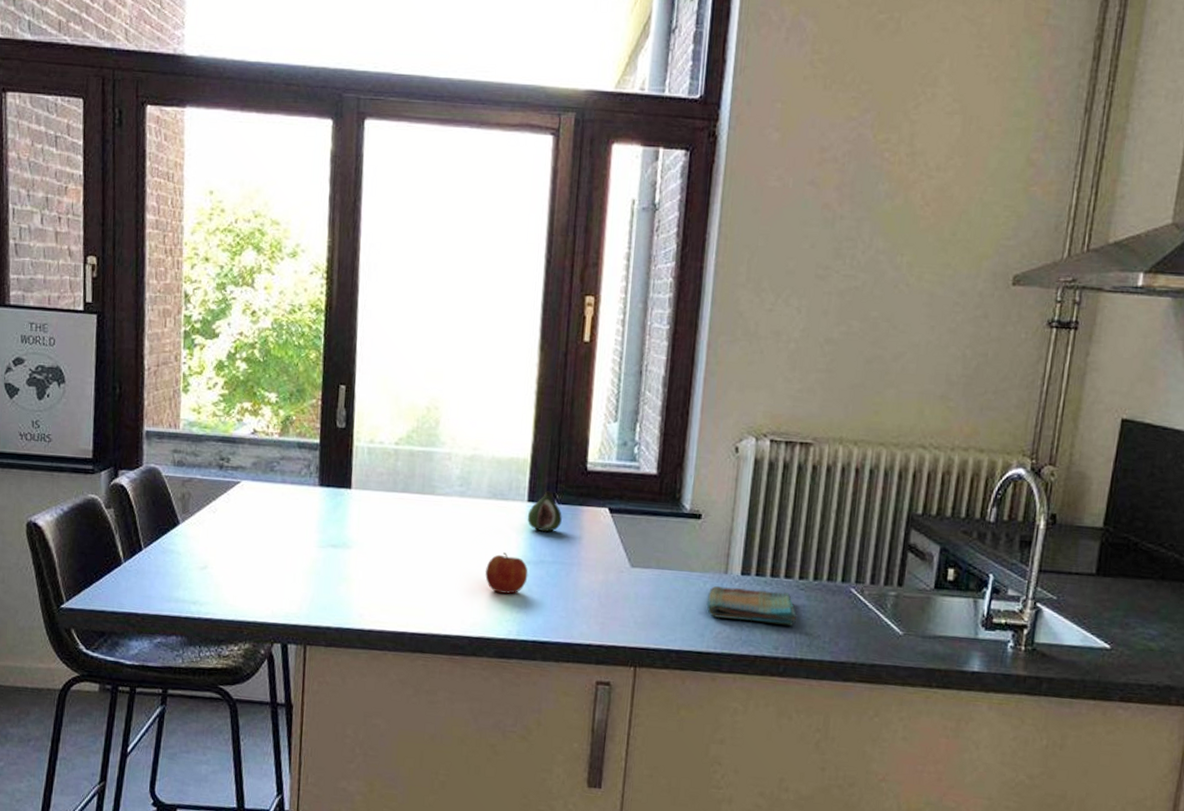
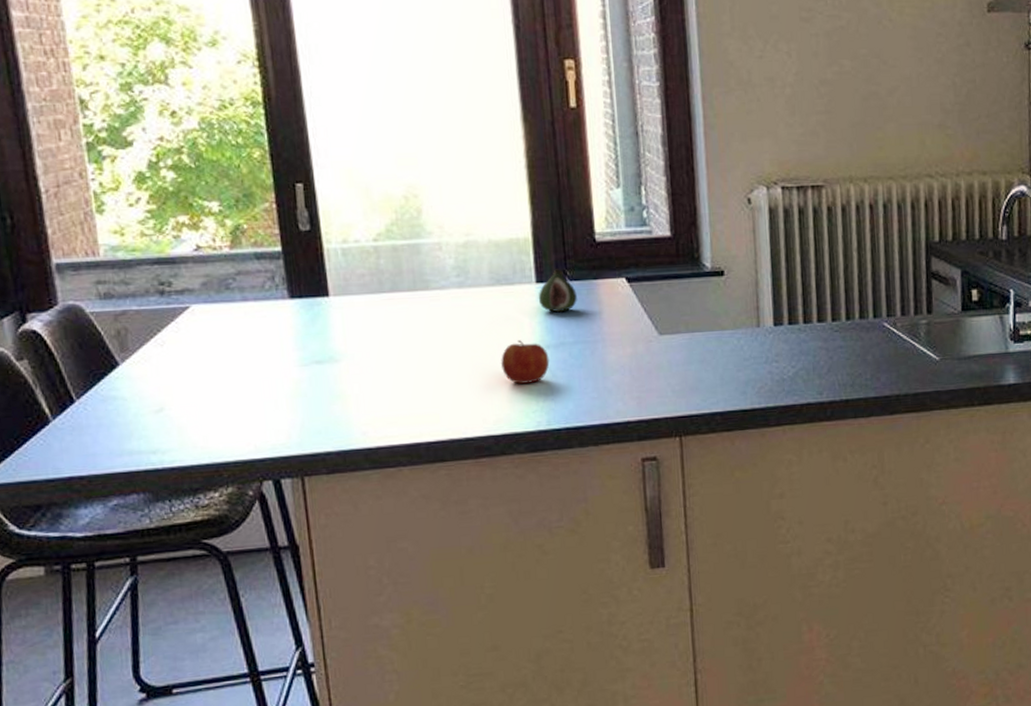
dish towel: present [707,586,797,626] -> none [744,336,837,374]

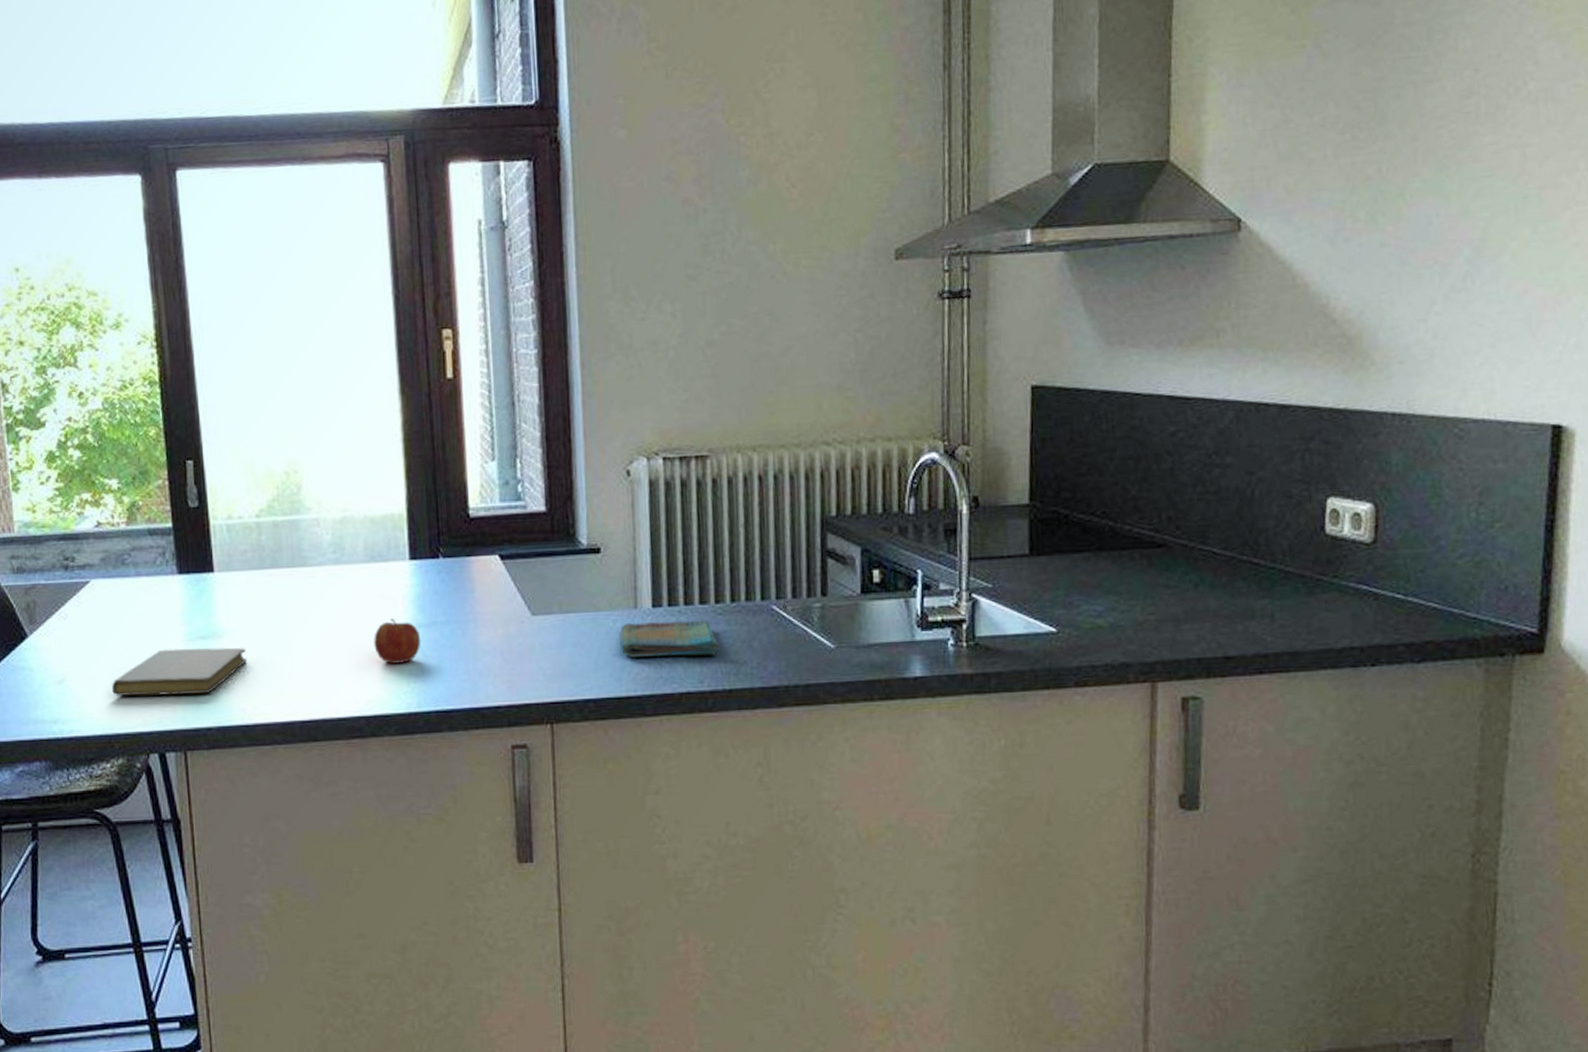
notebook: none [218,371,368,424] -> present [112,647,247,696]
fruit: present [538,269,577,313] -> none [411,545,450,591]
dish towel: none [744,336,837,374] -> present [620,620,720,659]

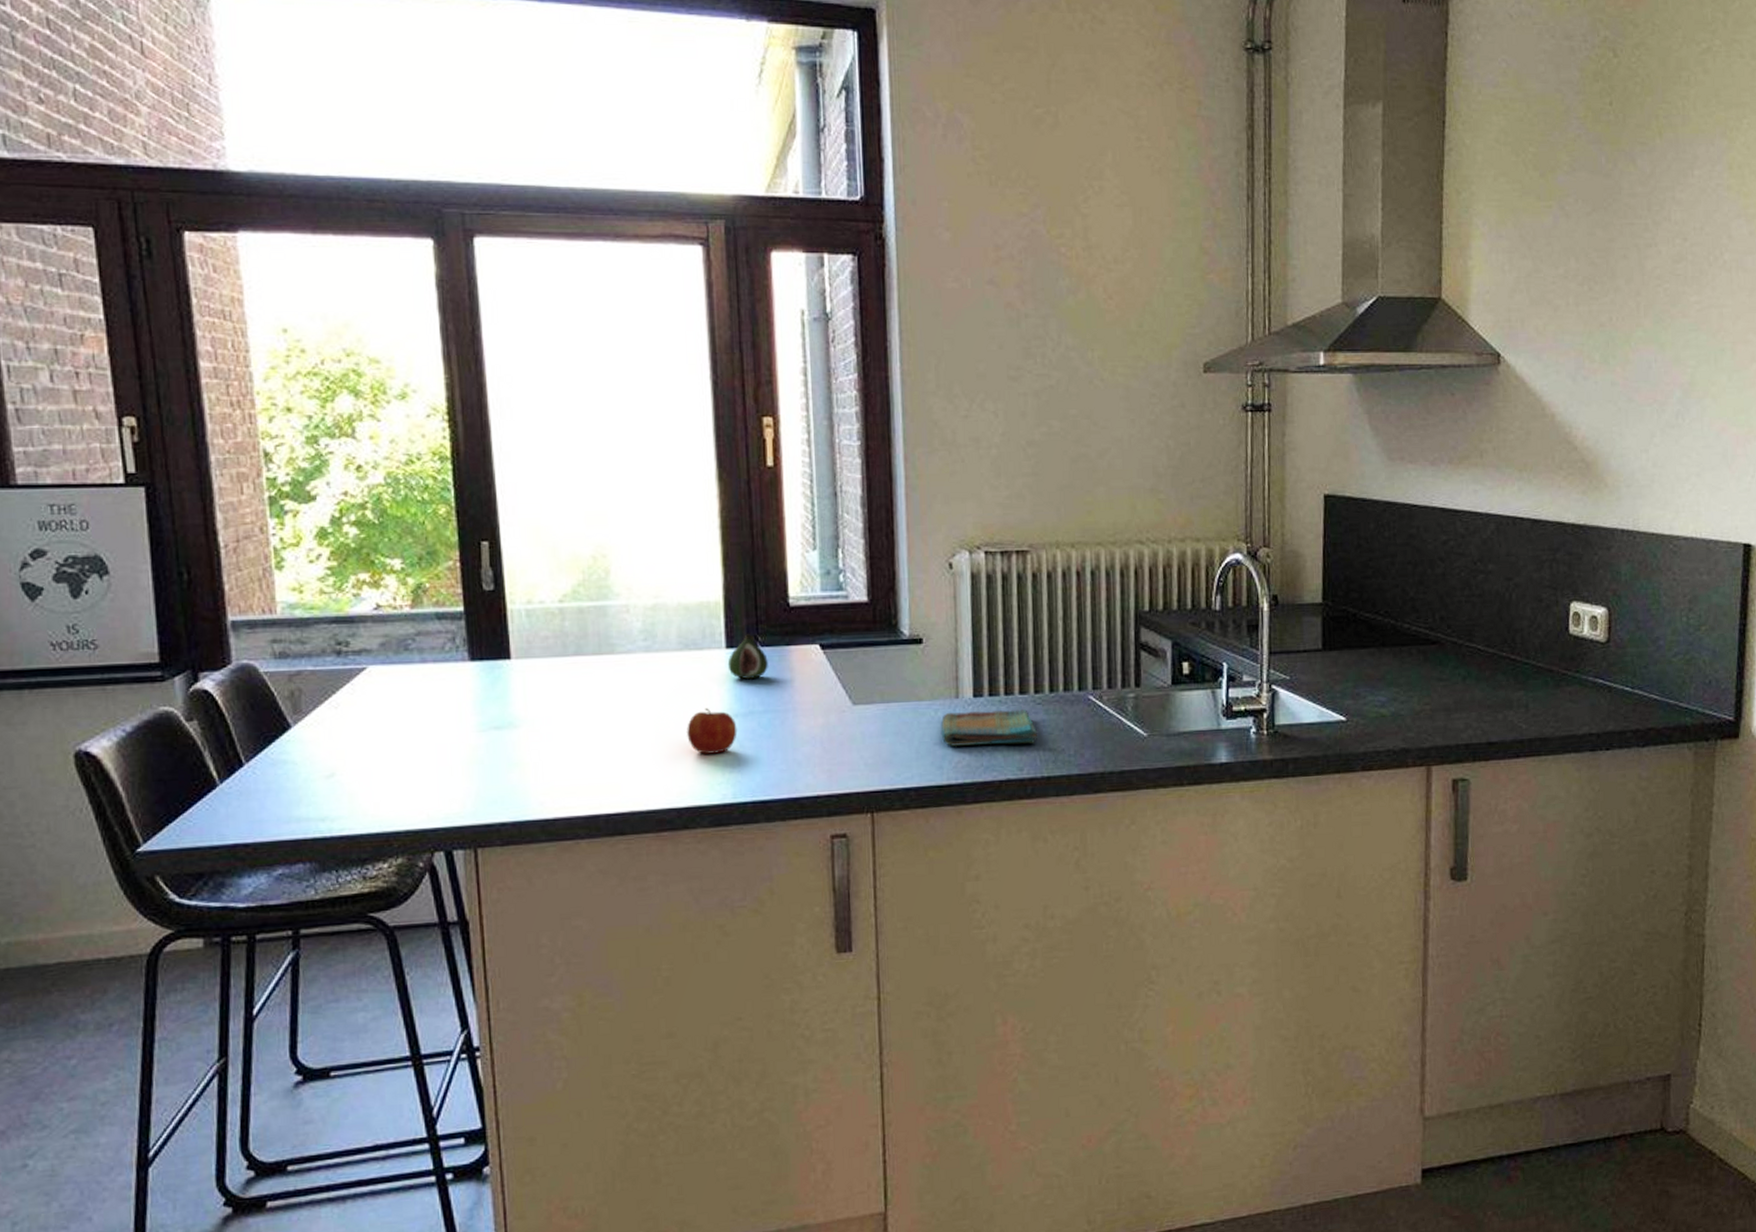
notebook: present [112,647,247,696] -> none [391,738,548,791]
fruit: none [411,545,450,591] -> present [727,634,768,680]

